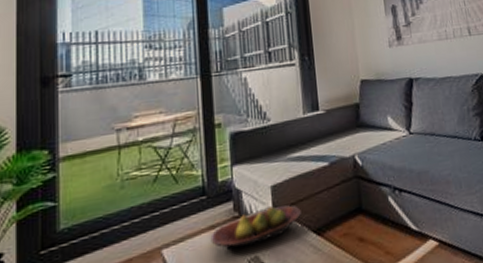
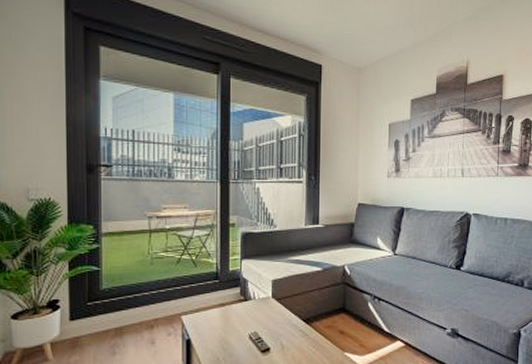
fruit bowl: present [210,205,301,251] -> none [220,296,295,325]

